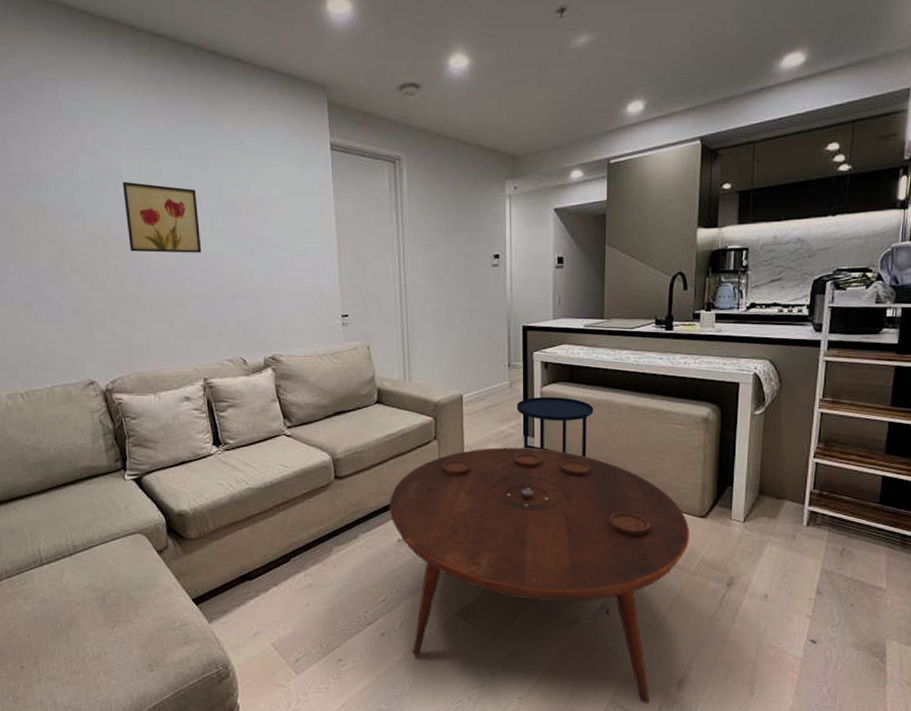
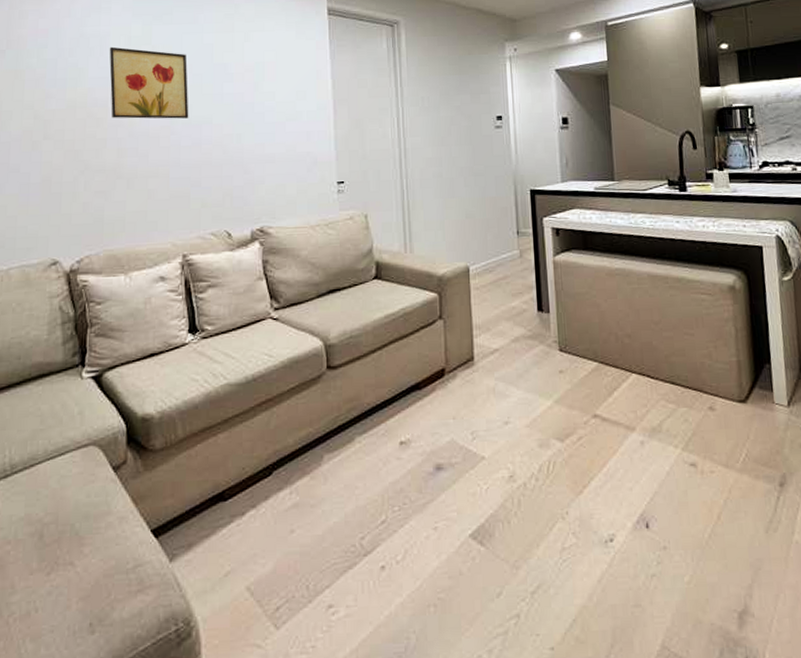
coffee table: present [389,447,690,703] -> none [389,325,732,648]
side table: present [516,396,594,458] -> none [528,266,612,335]

